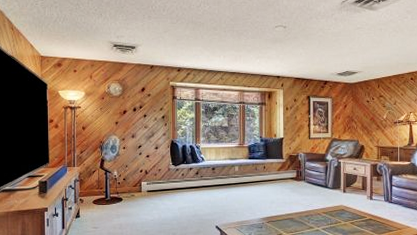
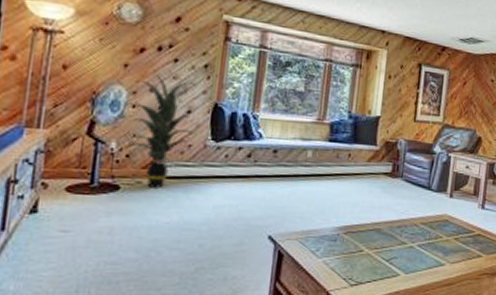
indoor plant: none [120,125,163,198] -> present [124,72,197,188]

